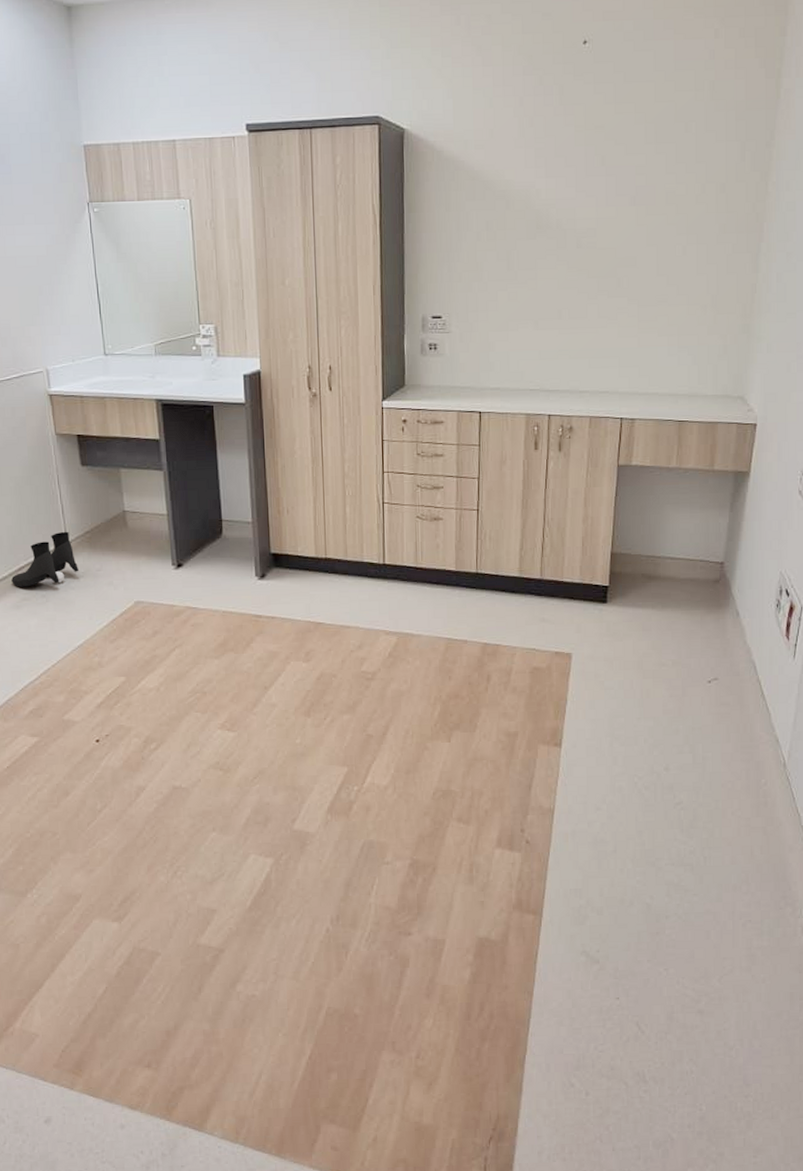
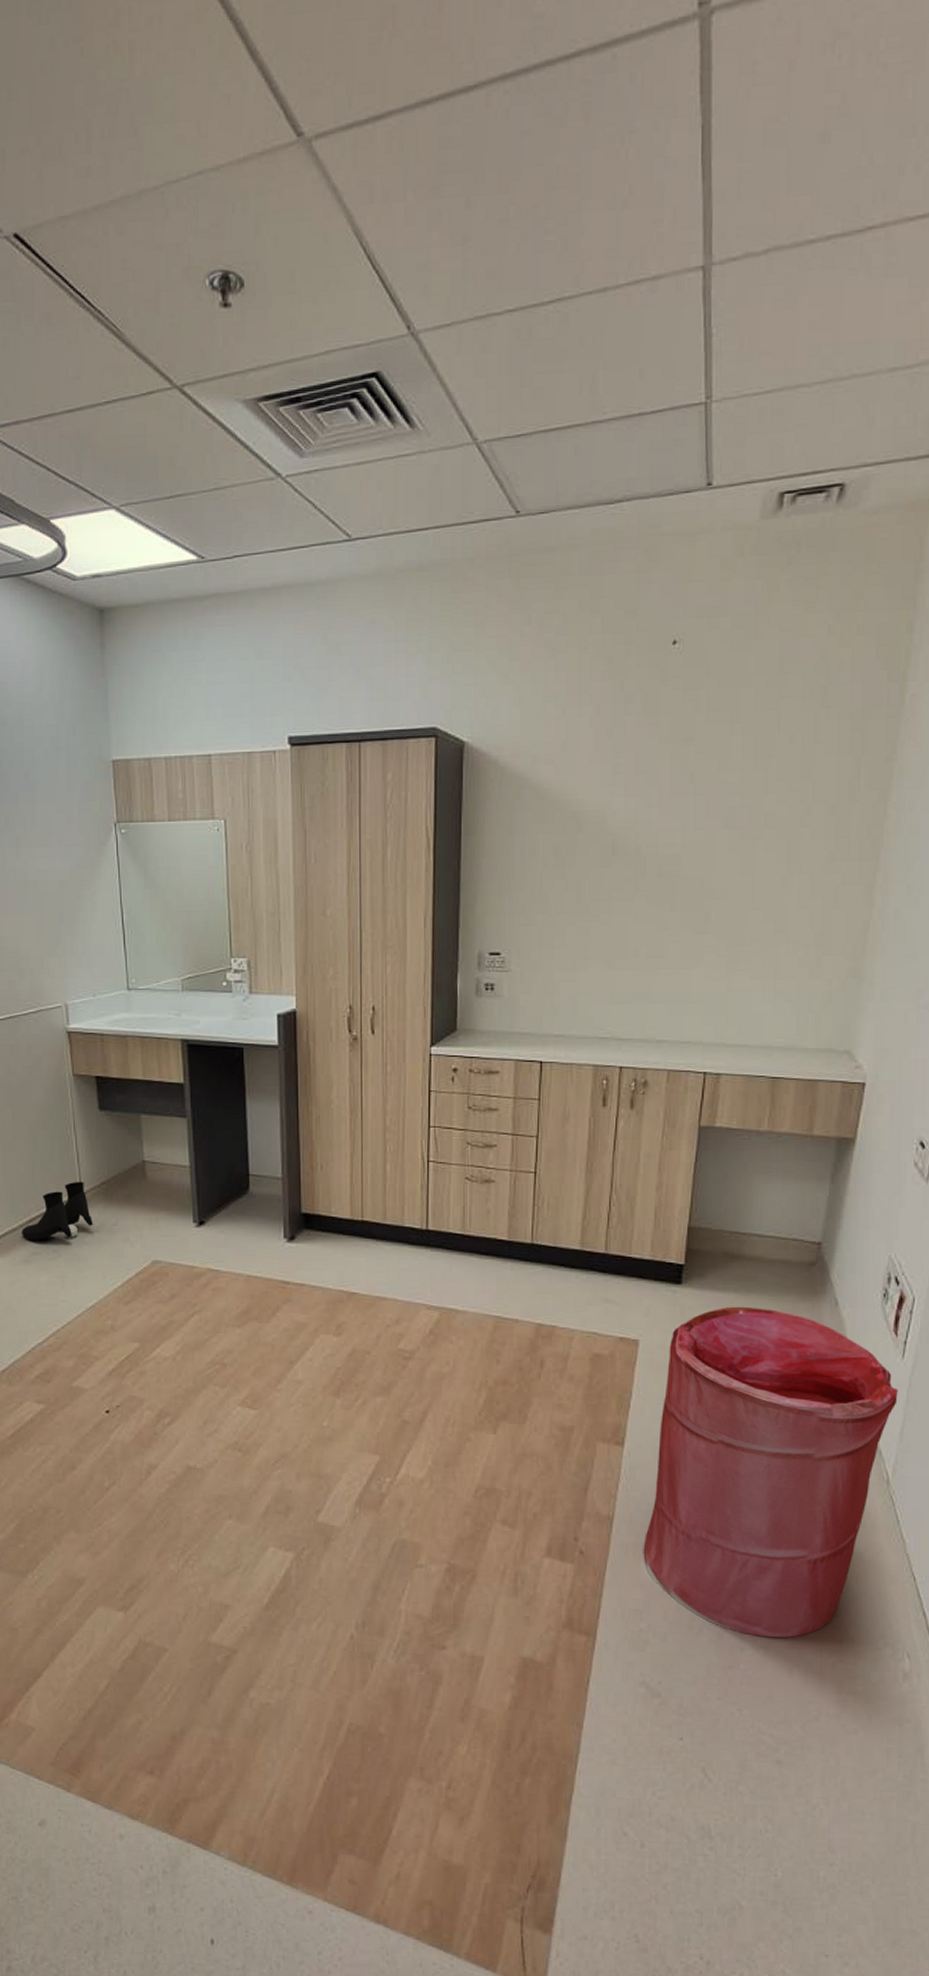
laundry hamper: none [580,620,791,906] -> present [643,1306,898,1638]

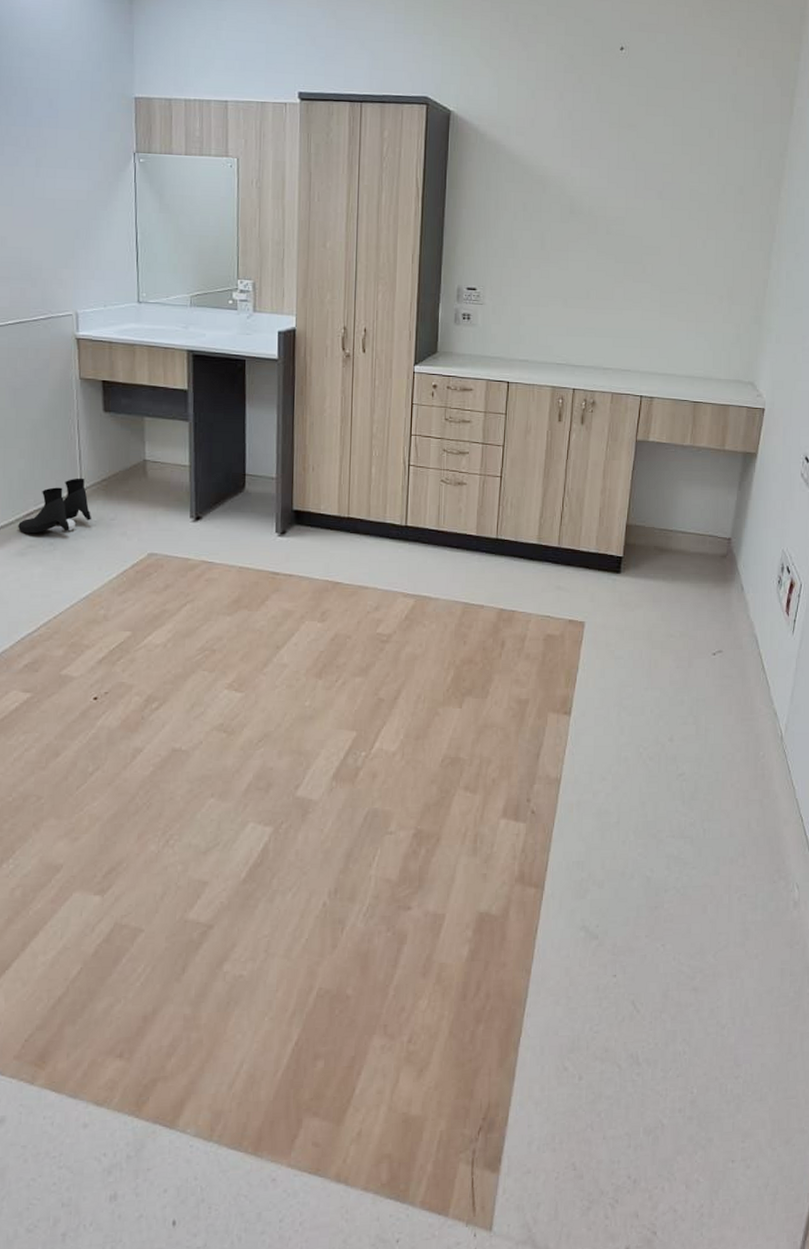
laundry hamper: present [643,1306,898,1638] -> none [585,592,789,879]

